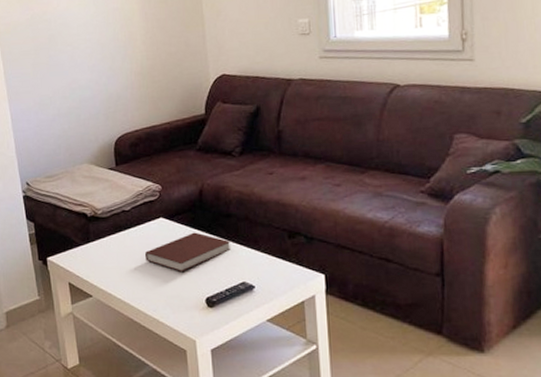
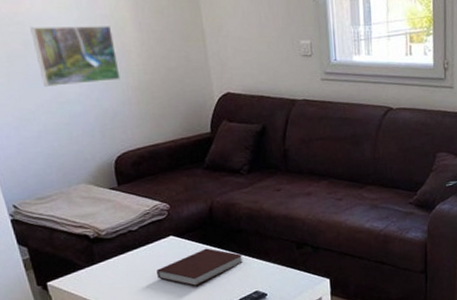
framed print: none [55,18,126,75] -> present [30,26,121,87]

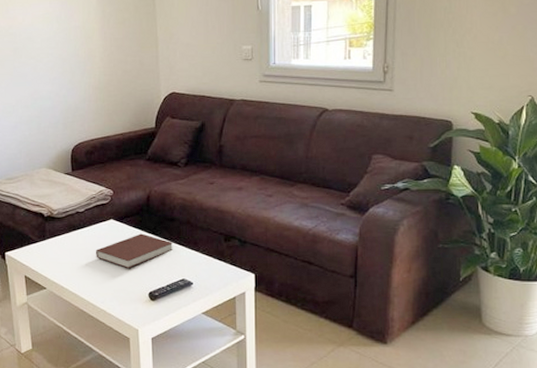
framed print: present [30,26,121,87] -> none [20,35,84,85]

